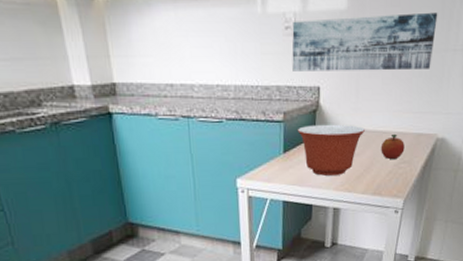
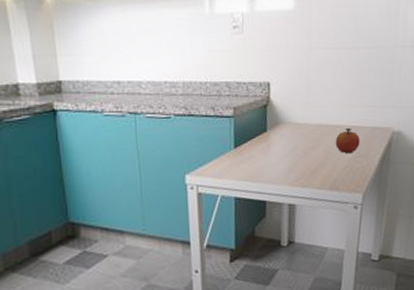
wall art: present [292,12,438,72] -> none [240,12,385,68]
mixing bowl: present [297,124,365,176] -> none [247,118,318,171]

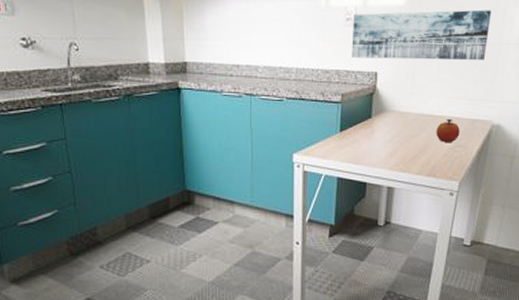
wall art: none [240,12,385,68] -> present [351,10,492,61]

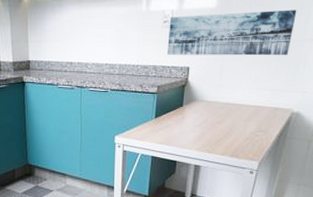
fruit: present [436,118,460,142] -> none [240,107,262,127]

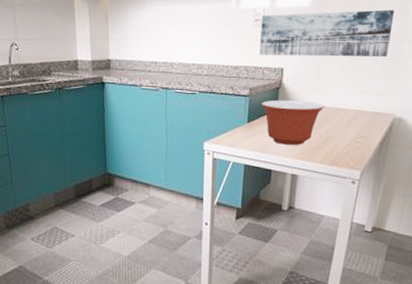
mixing bowl: none [167,97,226,138] -> present [261,100,324,145]

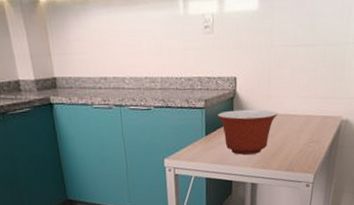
wall art: present [260,9,395,57] -> none [210,11,338,64]

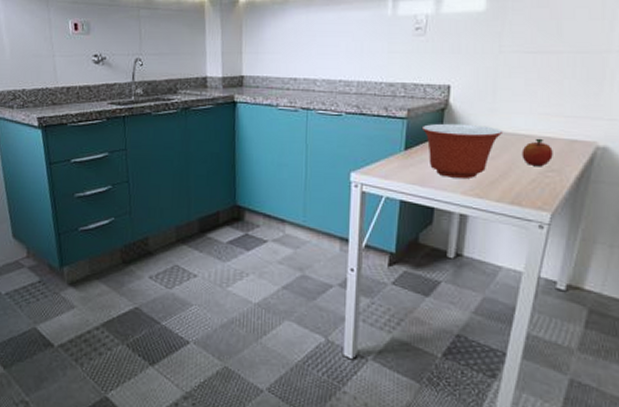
fruit: none [292,116,313,139] -> present [522,138,553,166]

